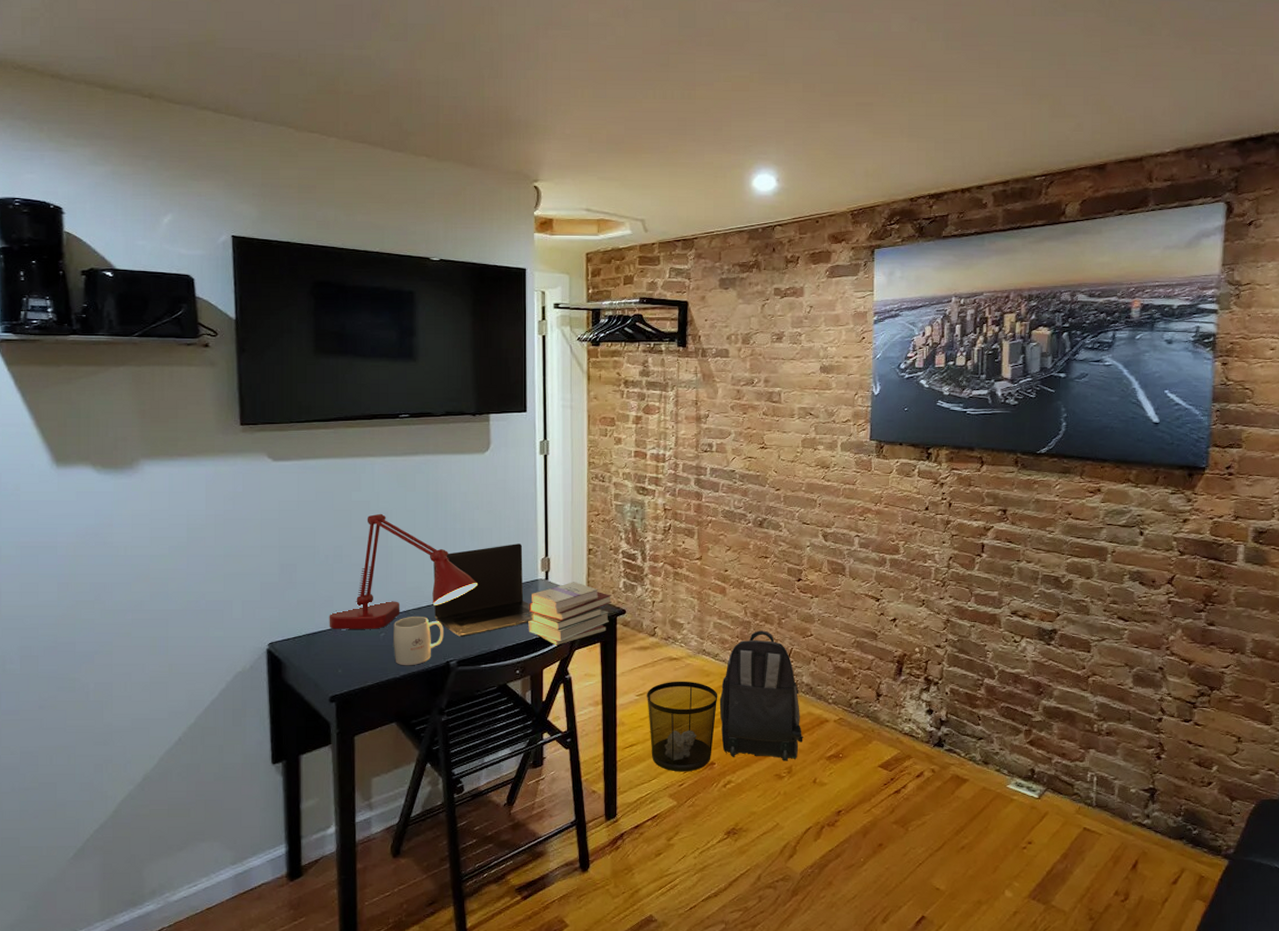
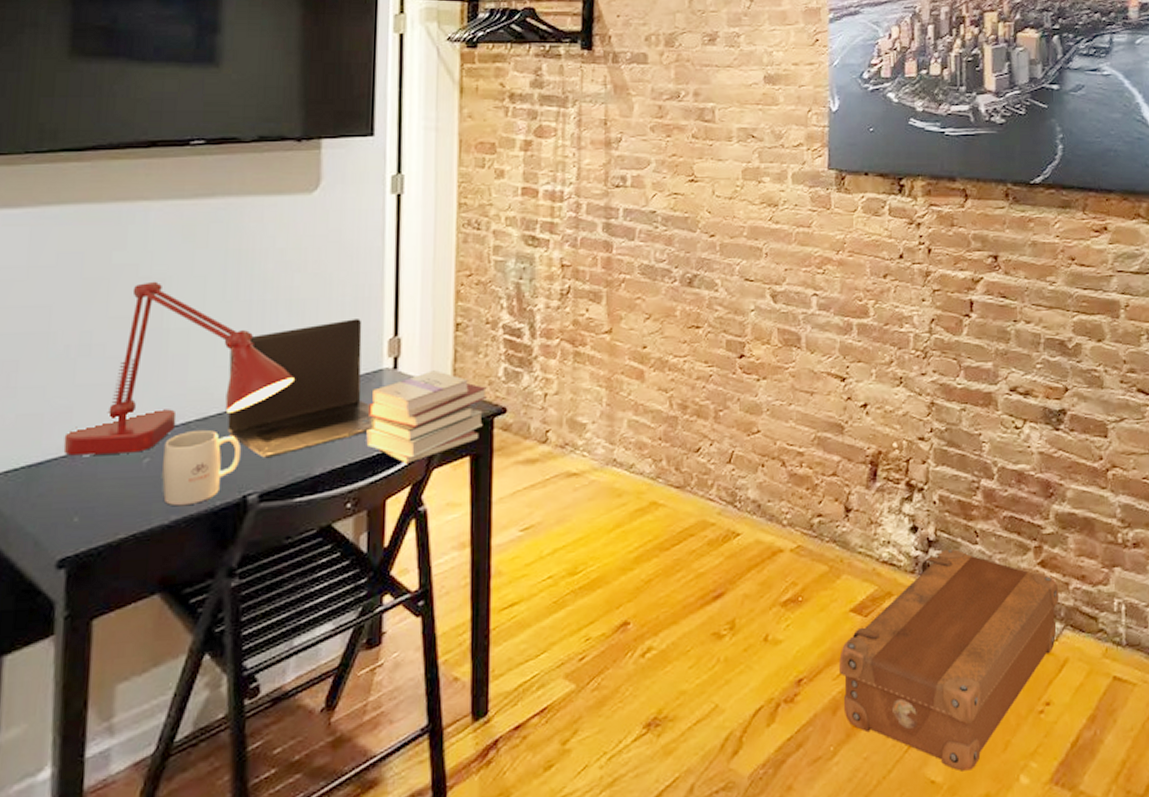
waste bin: present [647,681,718,772] -> none [534,505,634,640]
backpack: present [719,630,803,761] -> none [635,428,750,613]
suitcase: none [869,728,1043,884] -> present [839,549,1060,771]

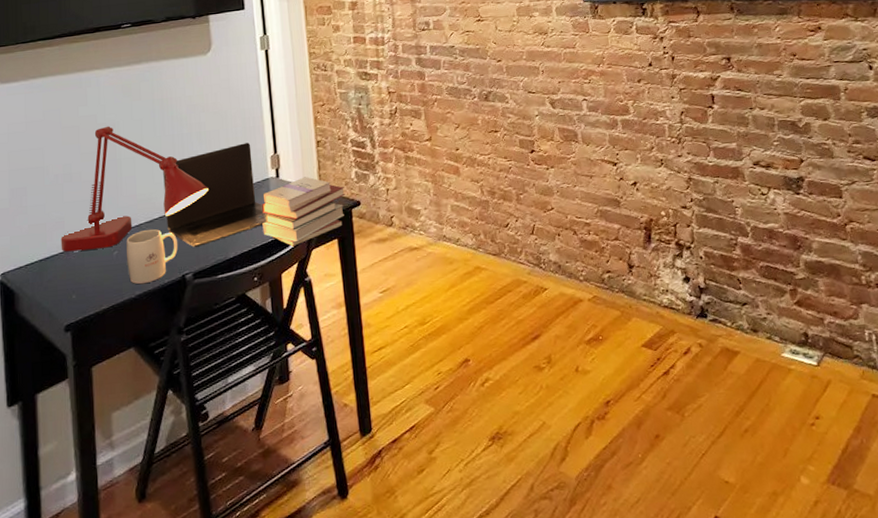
suitcase: present [839,549,1060,771] -> none [637,294,818,474]

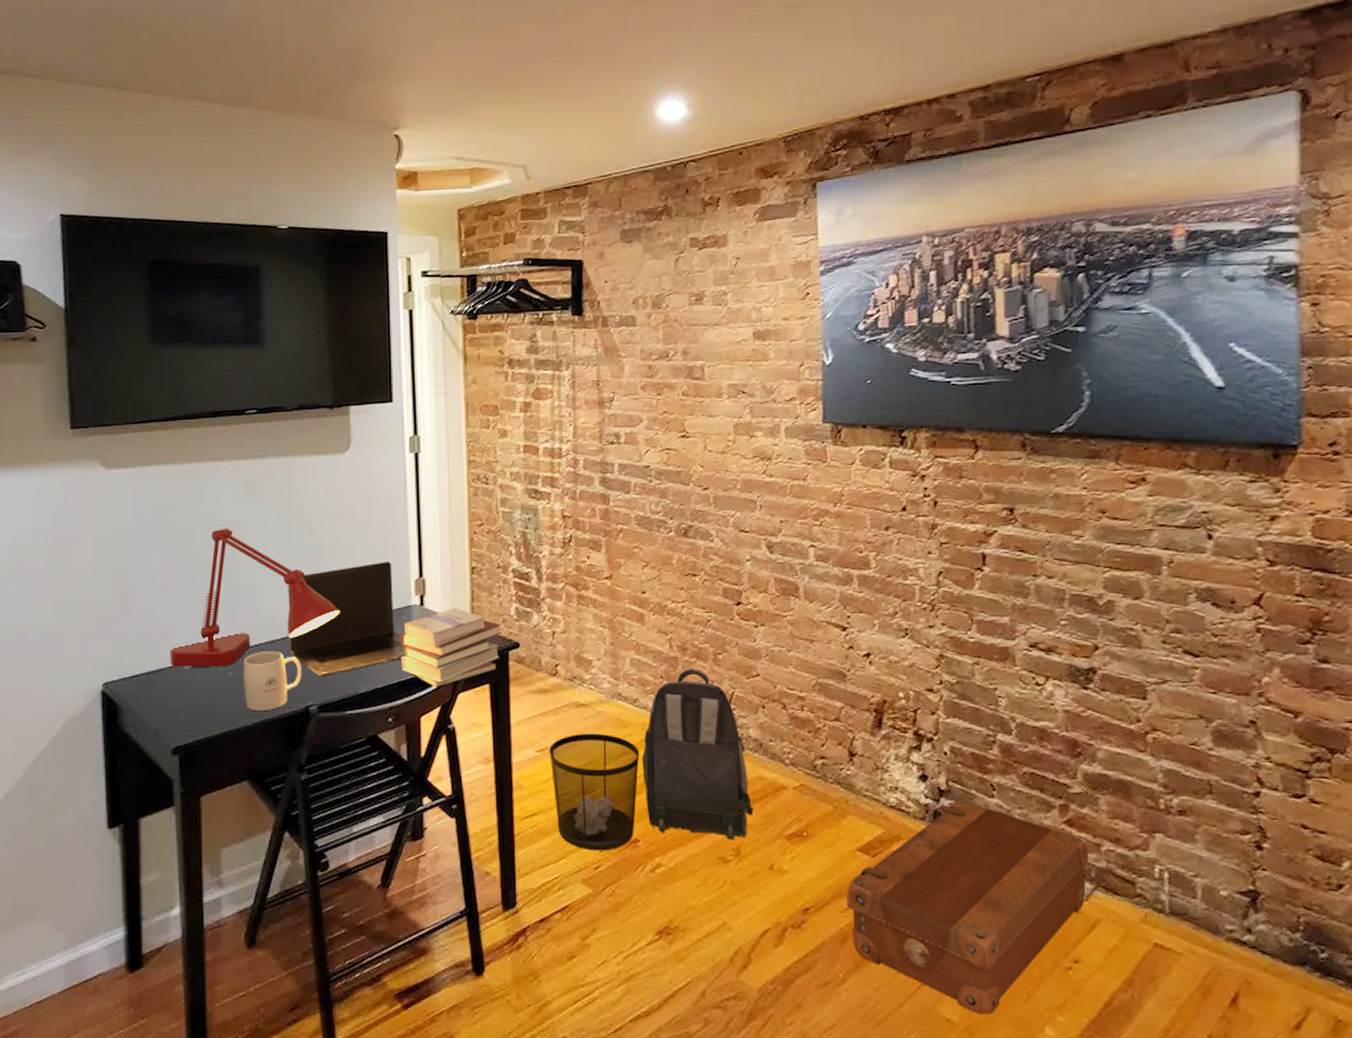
waste bin: none [390,271,465,374] -> present [549,733,640,851]
backpack: none [466,208,559,351] -> present [641,669,754,840]
suitcase: none [637,294,818,474] -> present [846,800,1090,1015]

